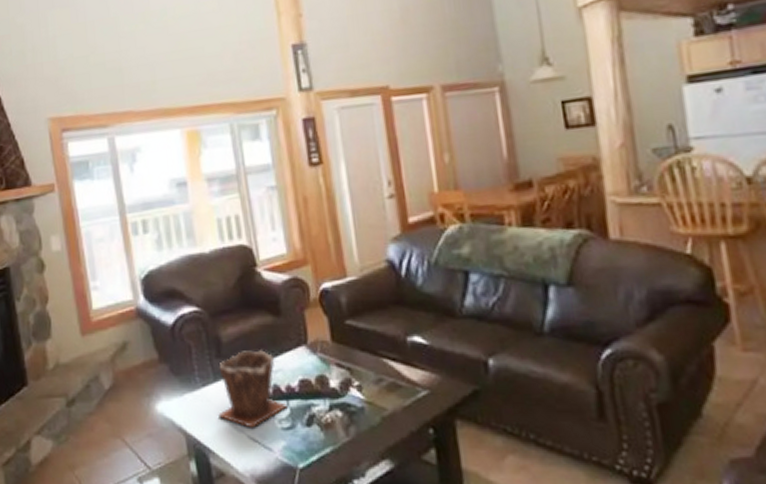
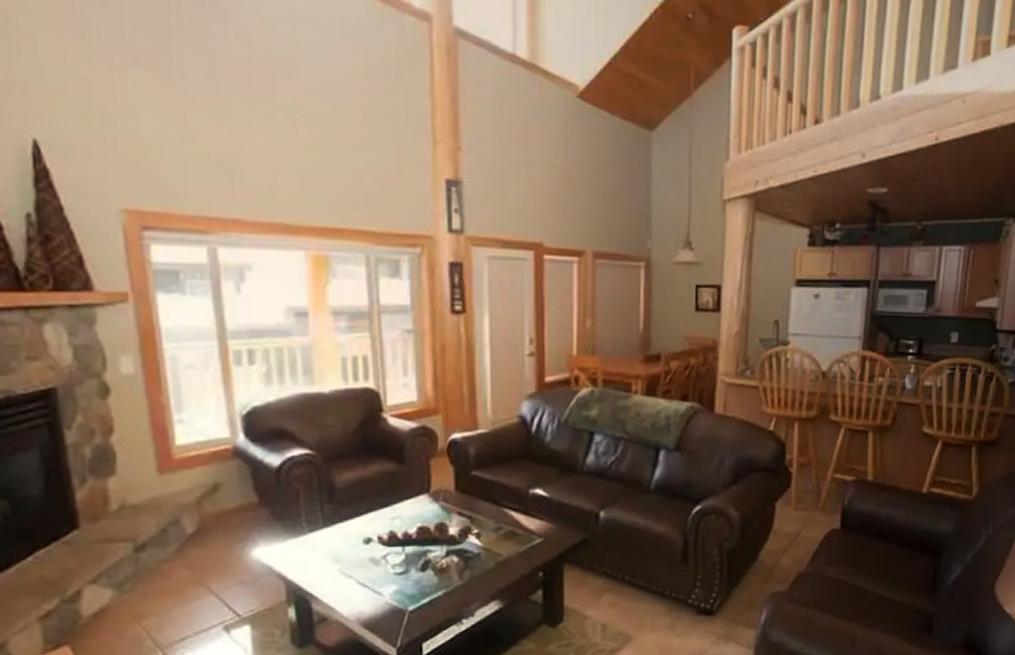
plant pot: present [218,350,287,428] -> none [326,497,402,574]

